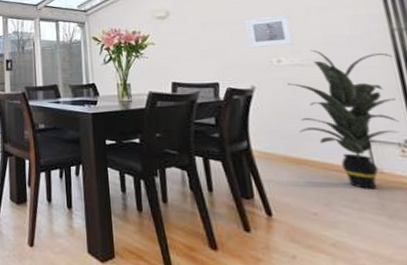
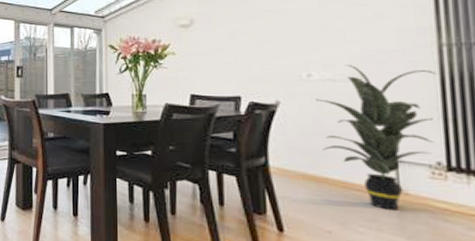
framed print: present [246,14,294,47] -> none [277,25,328,60]

